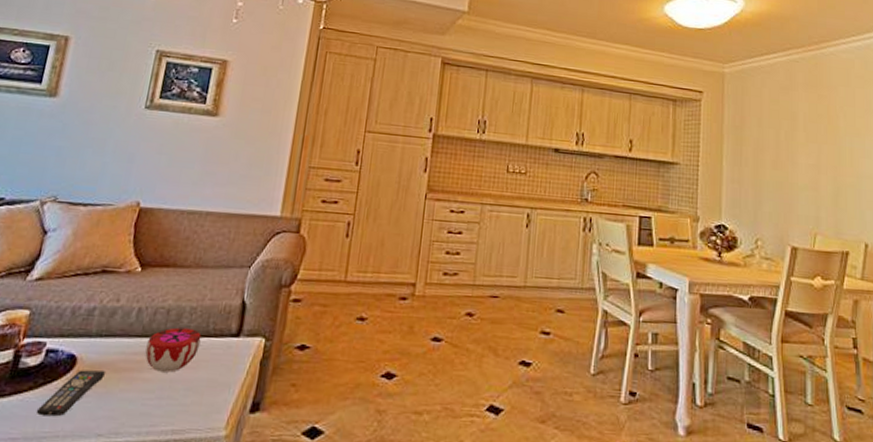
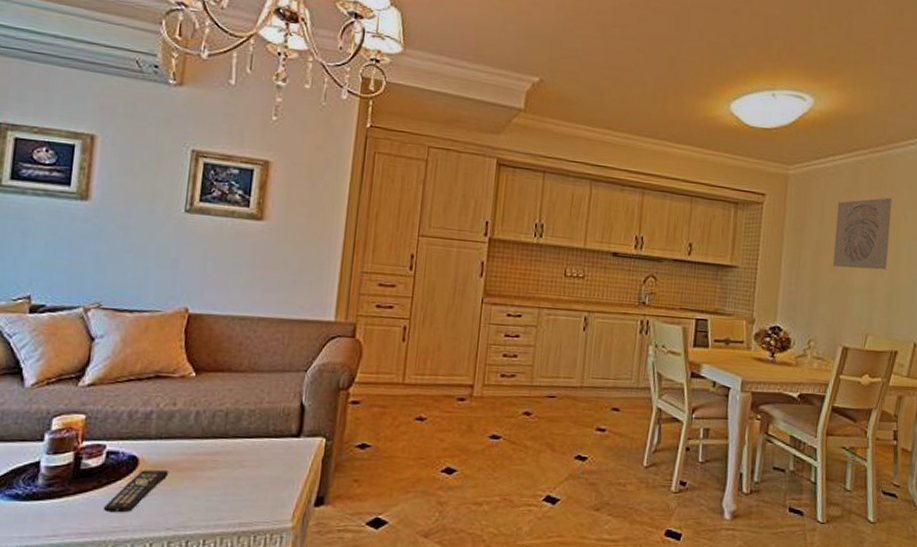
decorative bowl: present [145,327,201,373] -> none [207,429,262,471]
wall art: none [774,95,830,168] -> present [832,197,892,270]

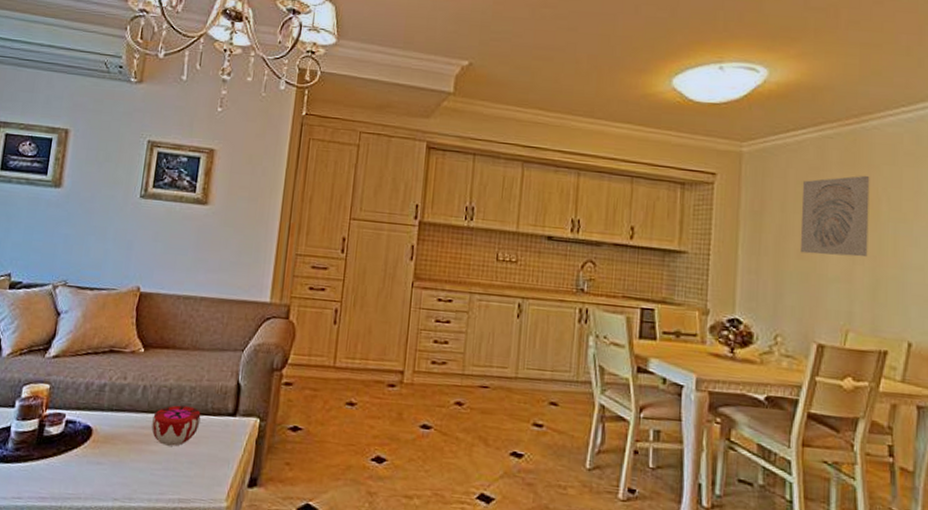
remote control: present [103,470,168,513] -> none [60,440,117,481]
decorative bowl: none [207,429,262,471] -> present [151,405,201,447]

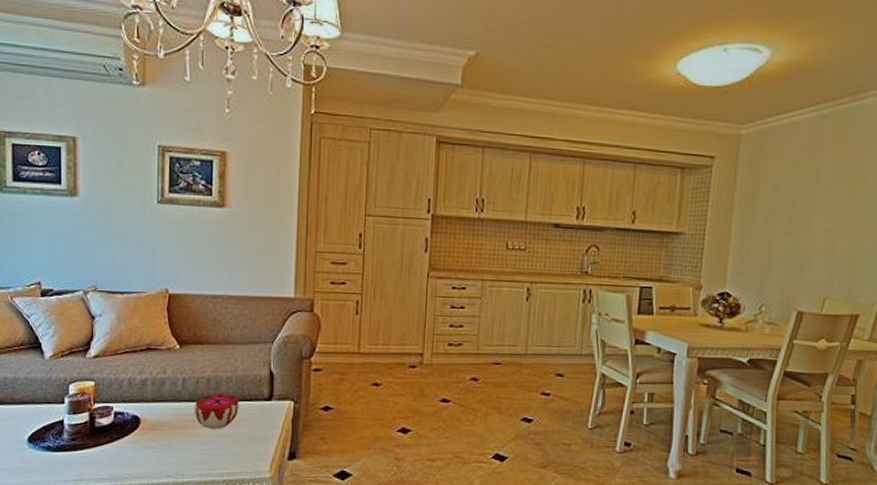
wall art: present [800,175,870,258] -> none [788,153,859,231]

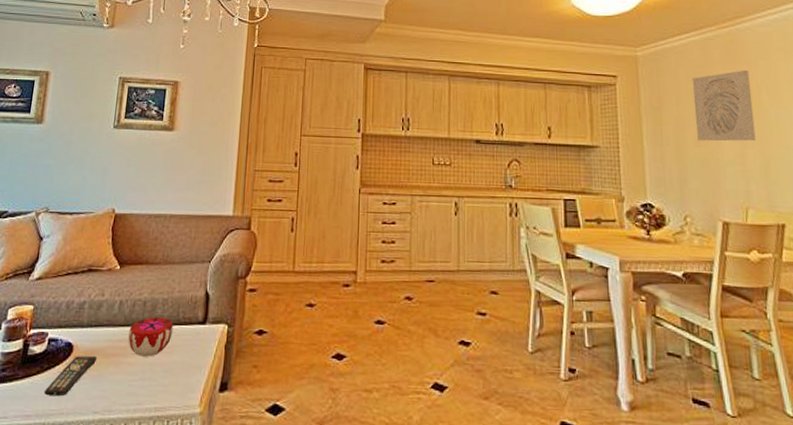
remote control: none [116,427,165,463] -> present [44,356,97,397]
wall art: none [788,153,859,231] -> present [692,70,756,142]

